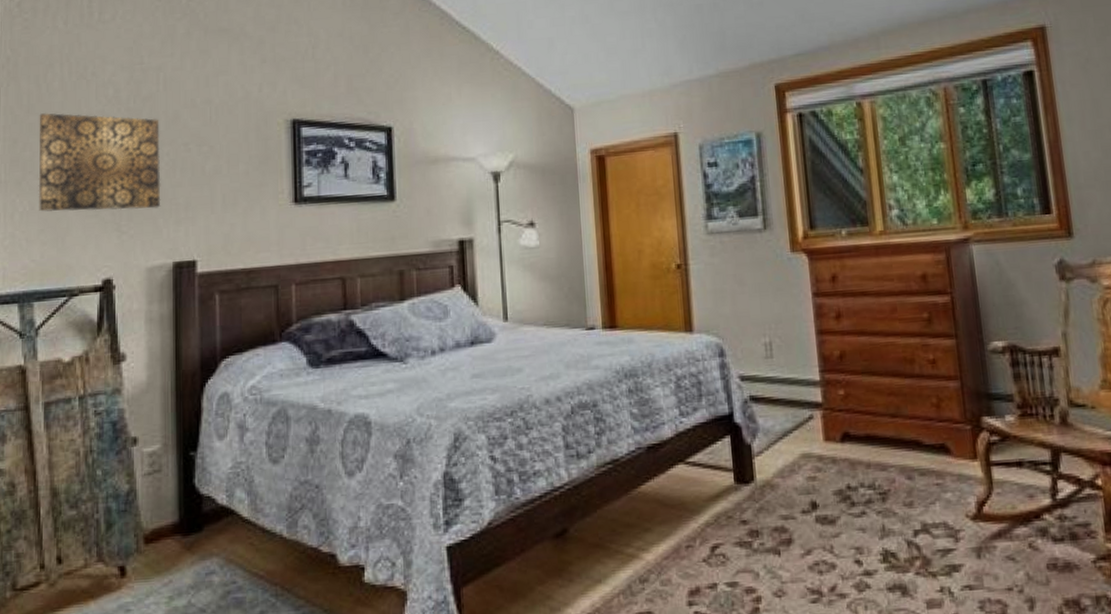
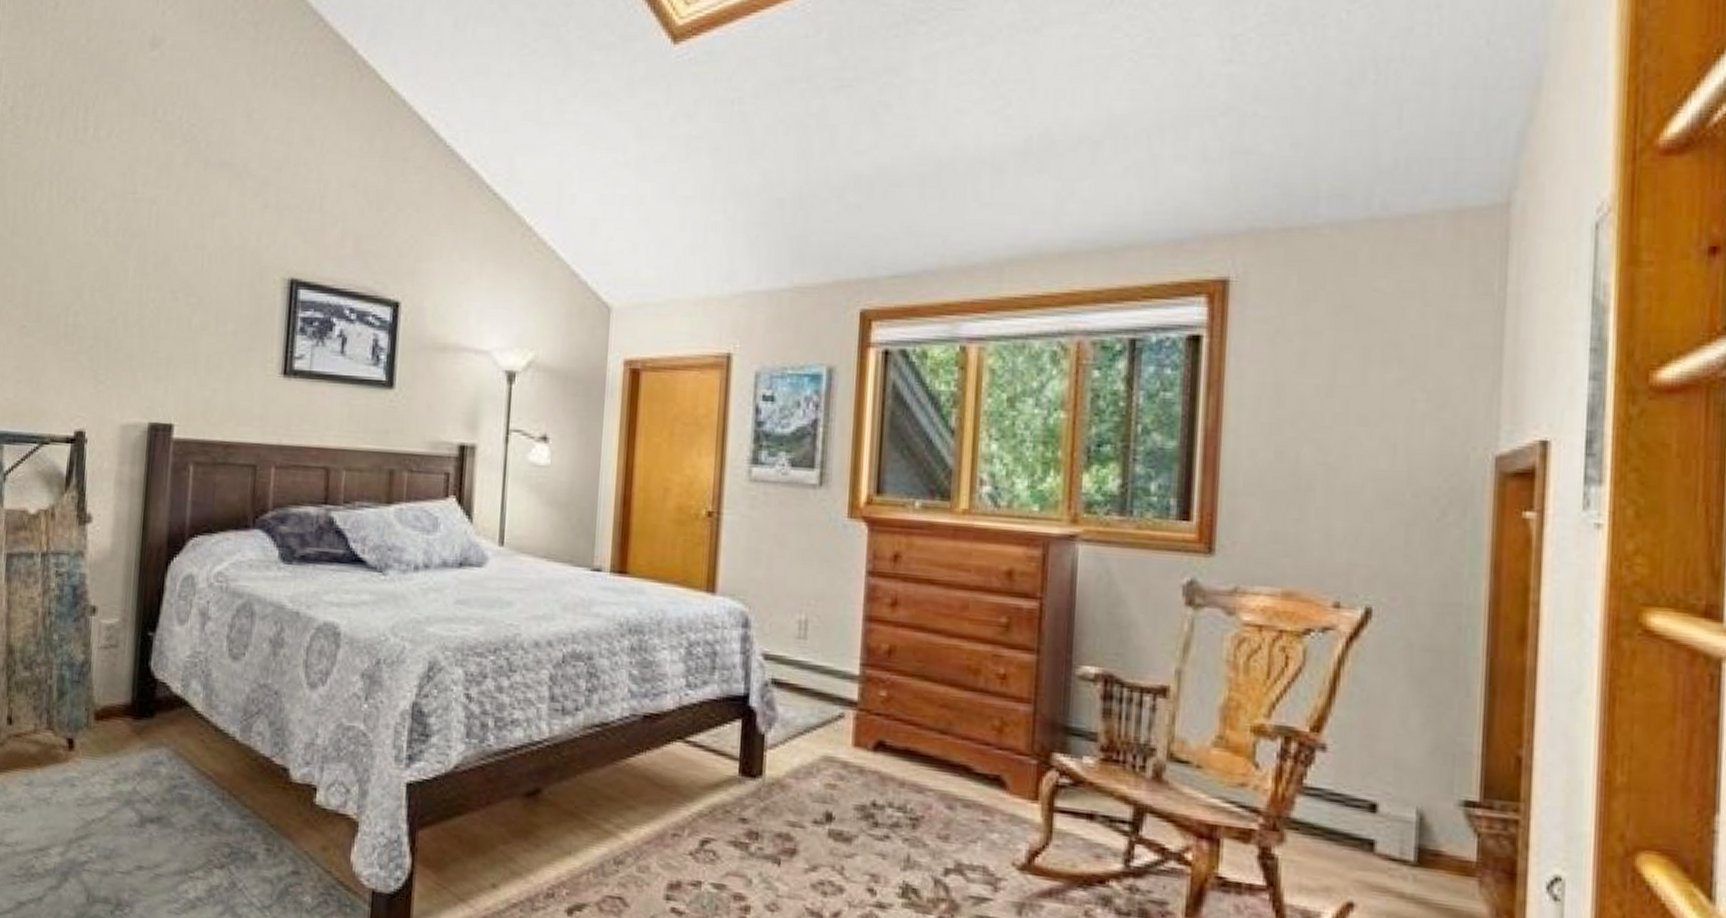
wall art: present [38,113,161,212] -> none [16,237,148,360]

